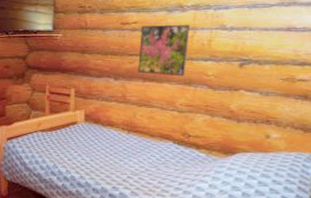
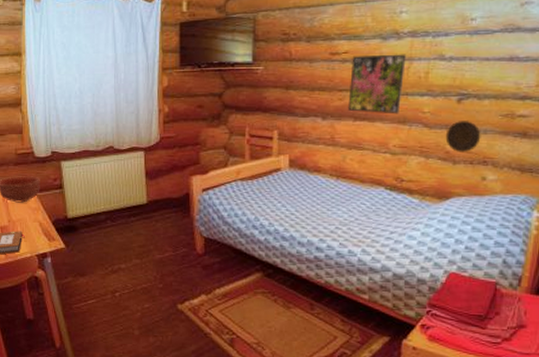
decorative plate: none [229,83,263,112] -> present [445,121,481,152]

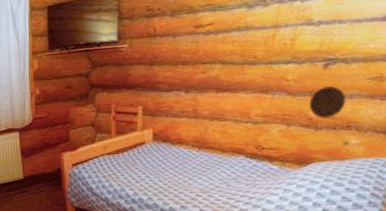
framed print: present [348,54,406,115] -> none [211,21,272,84]

